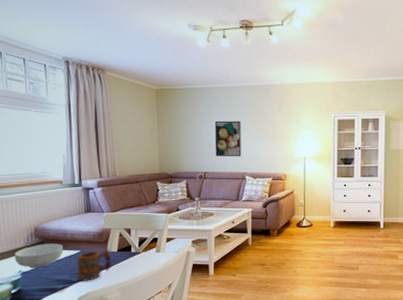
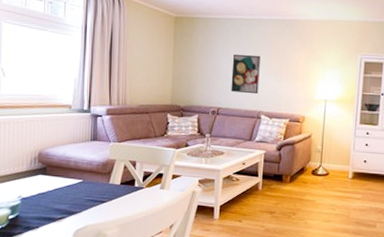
cereal bowl: present [14,243,64,268] -> none [15,169,66,195]
mug: present [76,248,111,283] -> none [75,180,113,215]

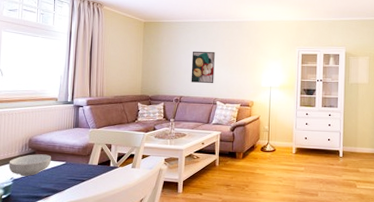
cereal bowl: none [15,169,66,195] -> present [9,154,52,176]

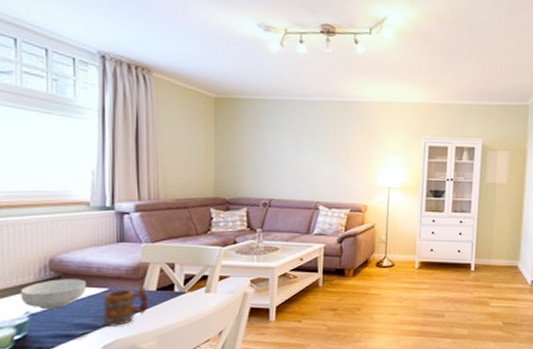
mug: none [59,161,92,192] -> present [101,286,148,328]
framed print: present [191,51,215,84] -> none [284,139,316,183]

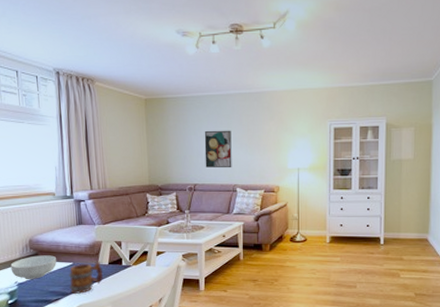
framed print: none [284,139,316,183] -> present [204,130,232,168]

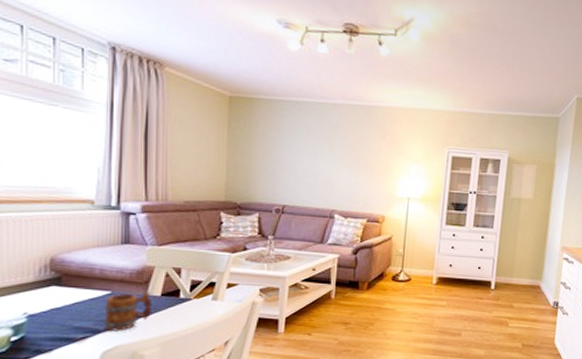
cereal bowl: present [10,255,57,279] -> none [19,279,89,310]
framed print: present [204,130,232,168] -> none [298,143,334,191]

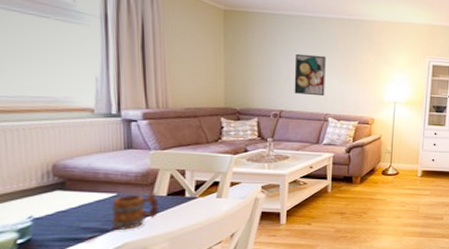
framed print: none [298,143,334,191] -> present [294,53,326,97]

